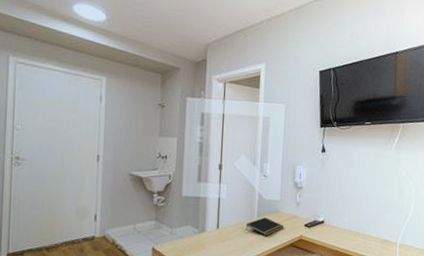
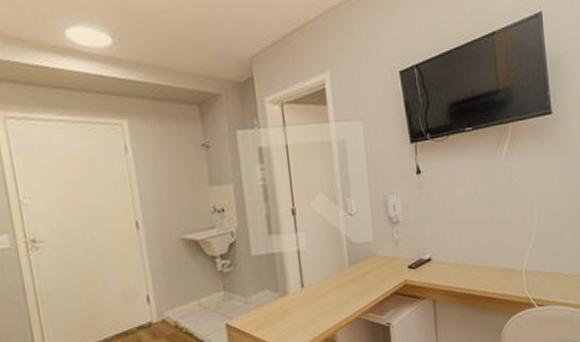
notepad: present [245,217,284,236] -> none [336,265,383,288]

